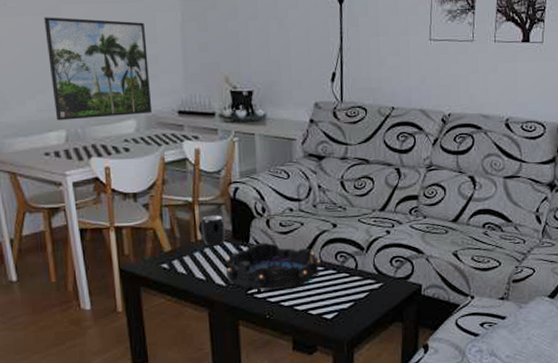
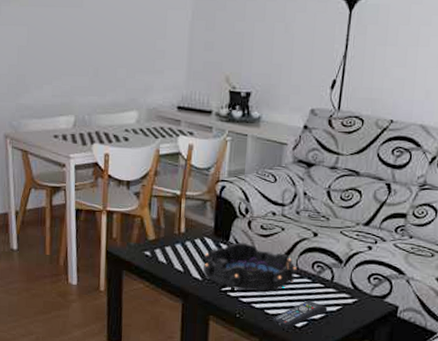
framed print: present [44,17,153,121] -> none [67,9,157,107]
mug: present [198,215,226,246] -> none [182,210,208,240]
remote control: none [302,291,356,322] -> present [271,300,328,329]

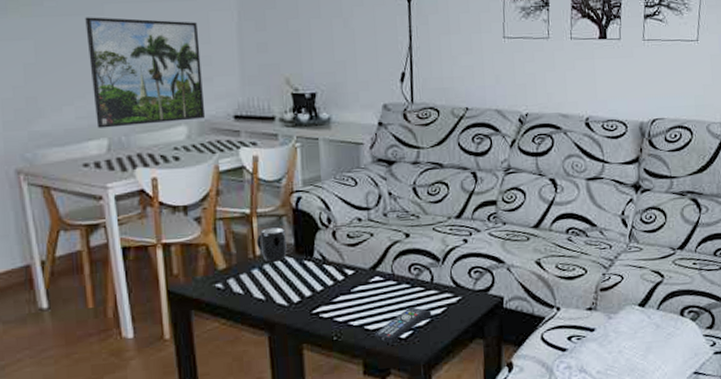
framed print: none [67,9,157,107] -> present [85,17,206,128]
mug: none [182,210,208,240] -> present [257,227,287,262]
decorative bowl: present [203,242,298,292] -> none [287,256,395,309]

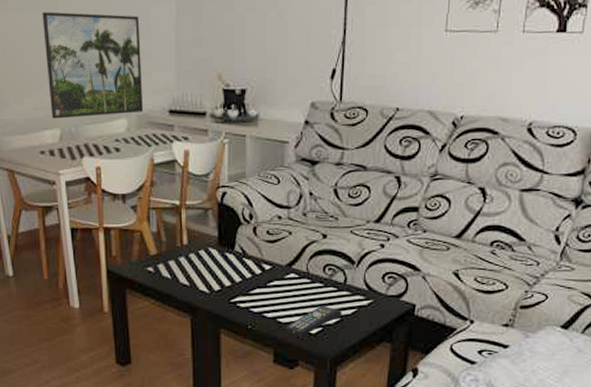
mug: present [257,227,287,262] -> none [184,220,211,252]

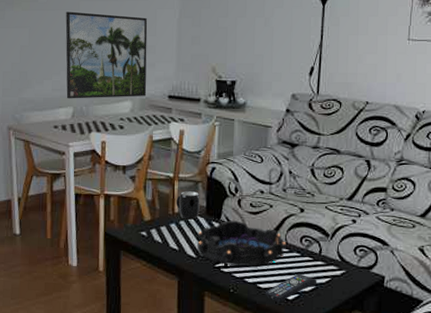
mug: none [184,220,211,252] -> present [176,191,200,220]
decorative bowl: none [210,250,309,301] -> present [197,220,287,267]

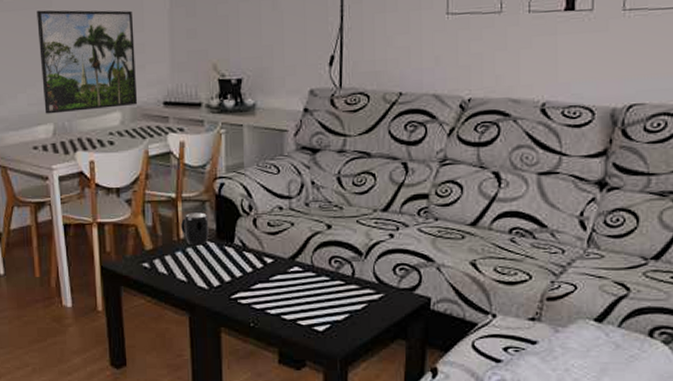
decorative bowl: present [197,220,287,267] -> none [208,243,314,297]
remote control: present [264,273,317,302] -> none [290,300,352,334]

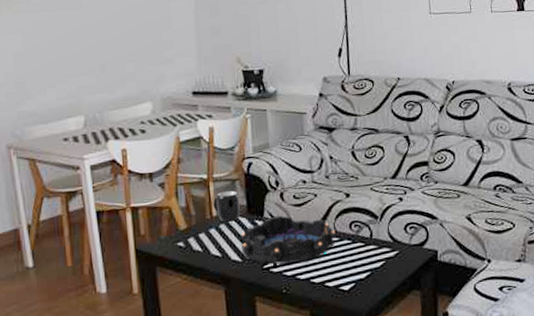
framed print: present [37,10,138,114] -> none [65,10,168,107]
decorative bowl: none [208,243,314,297] -> present [241,215,337,265]

